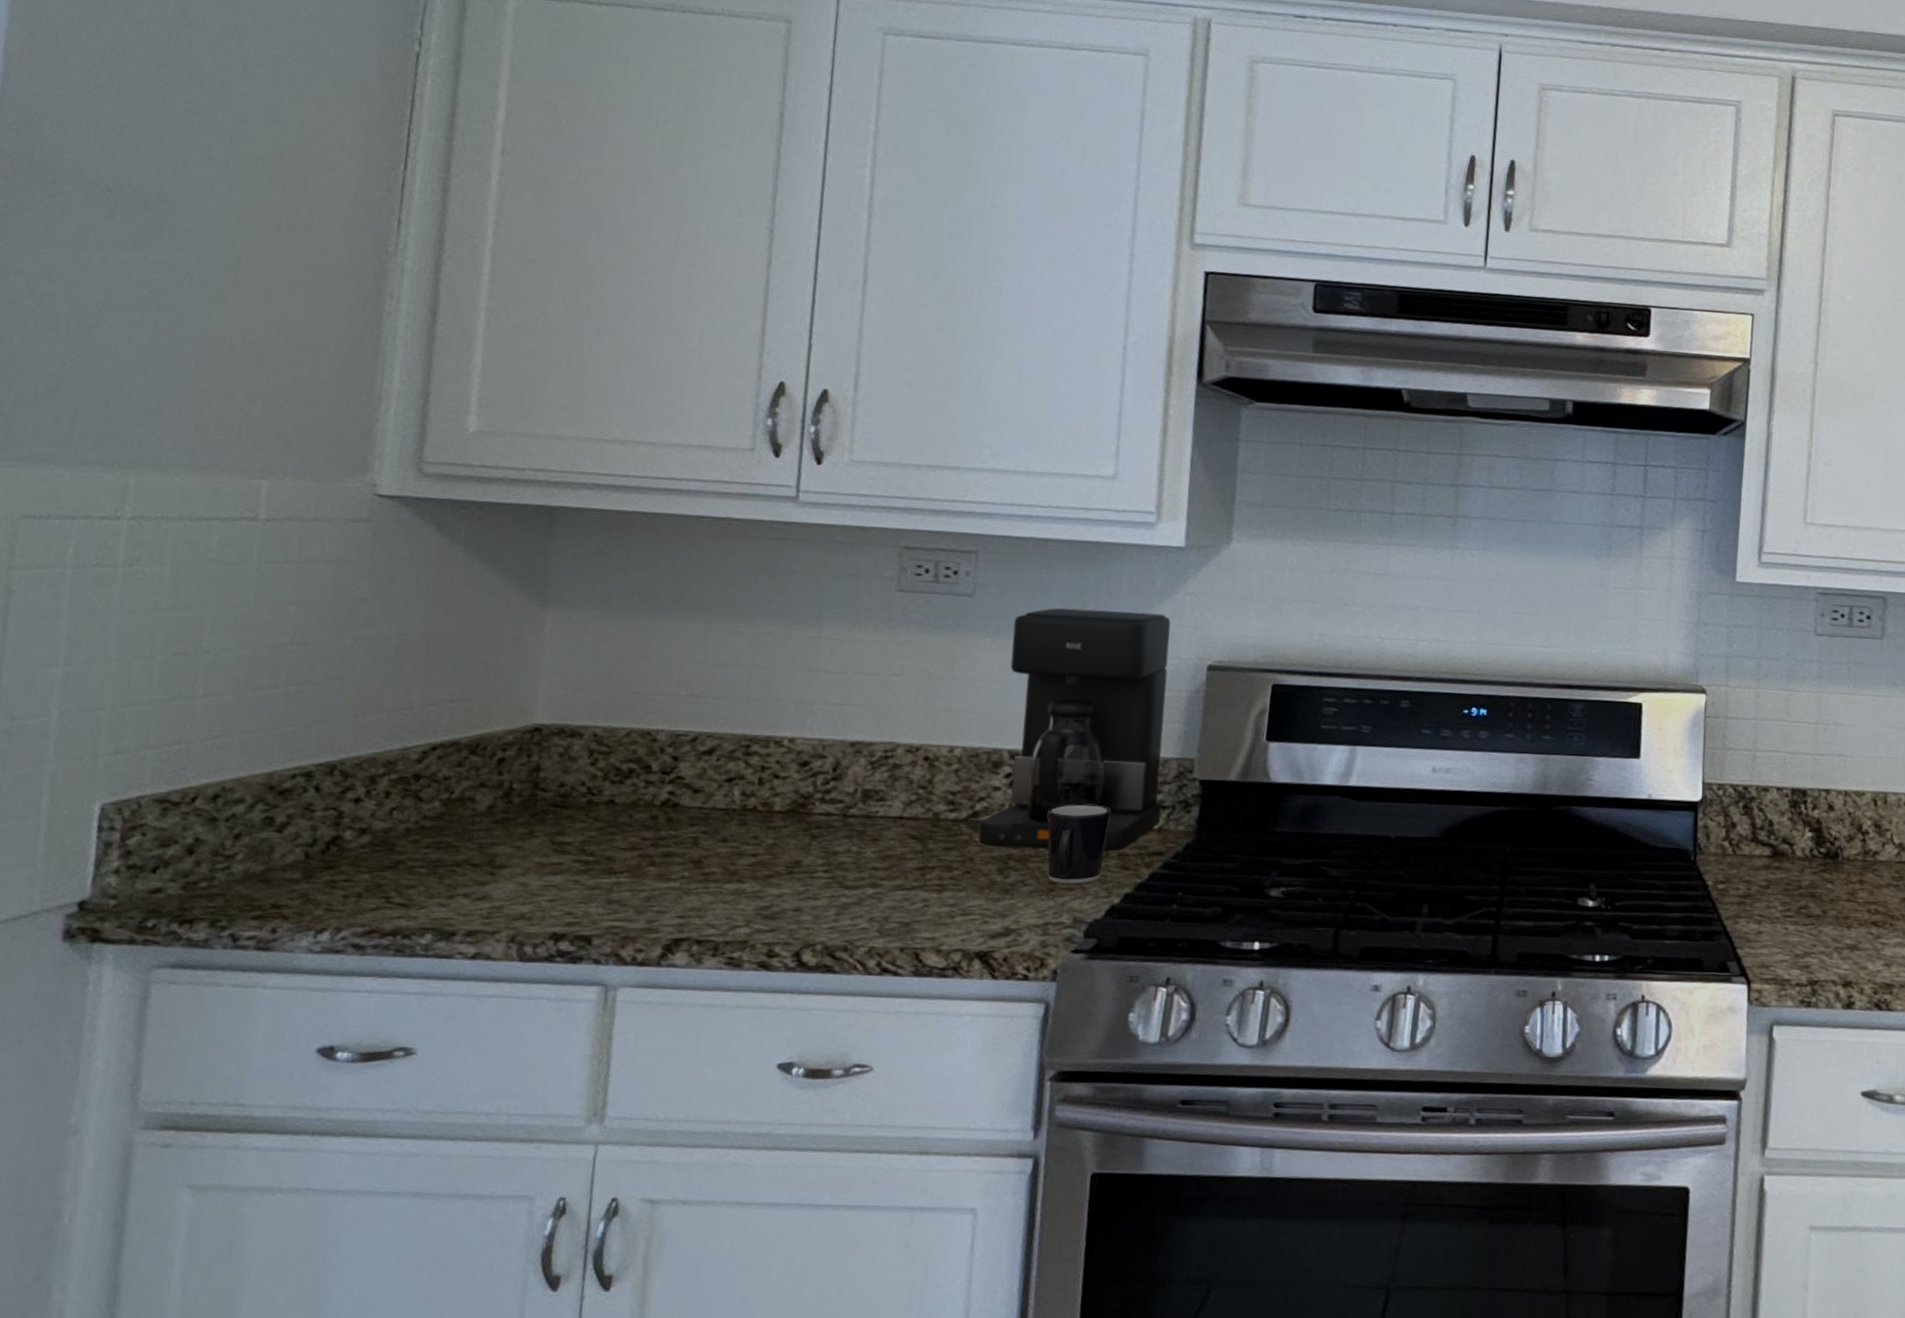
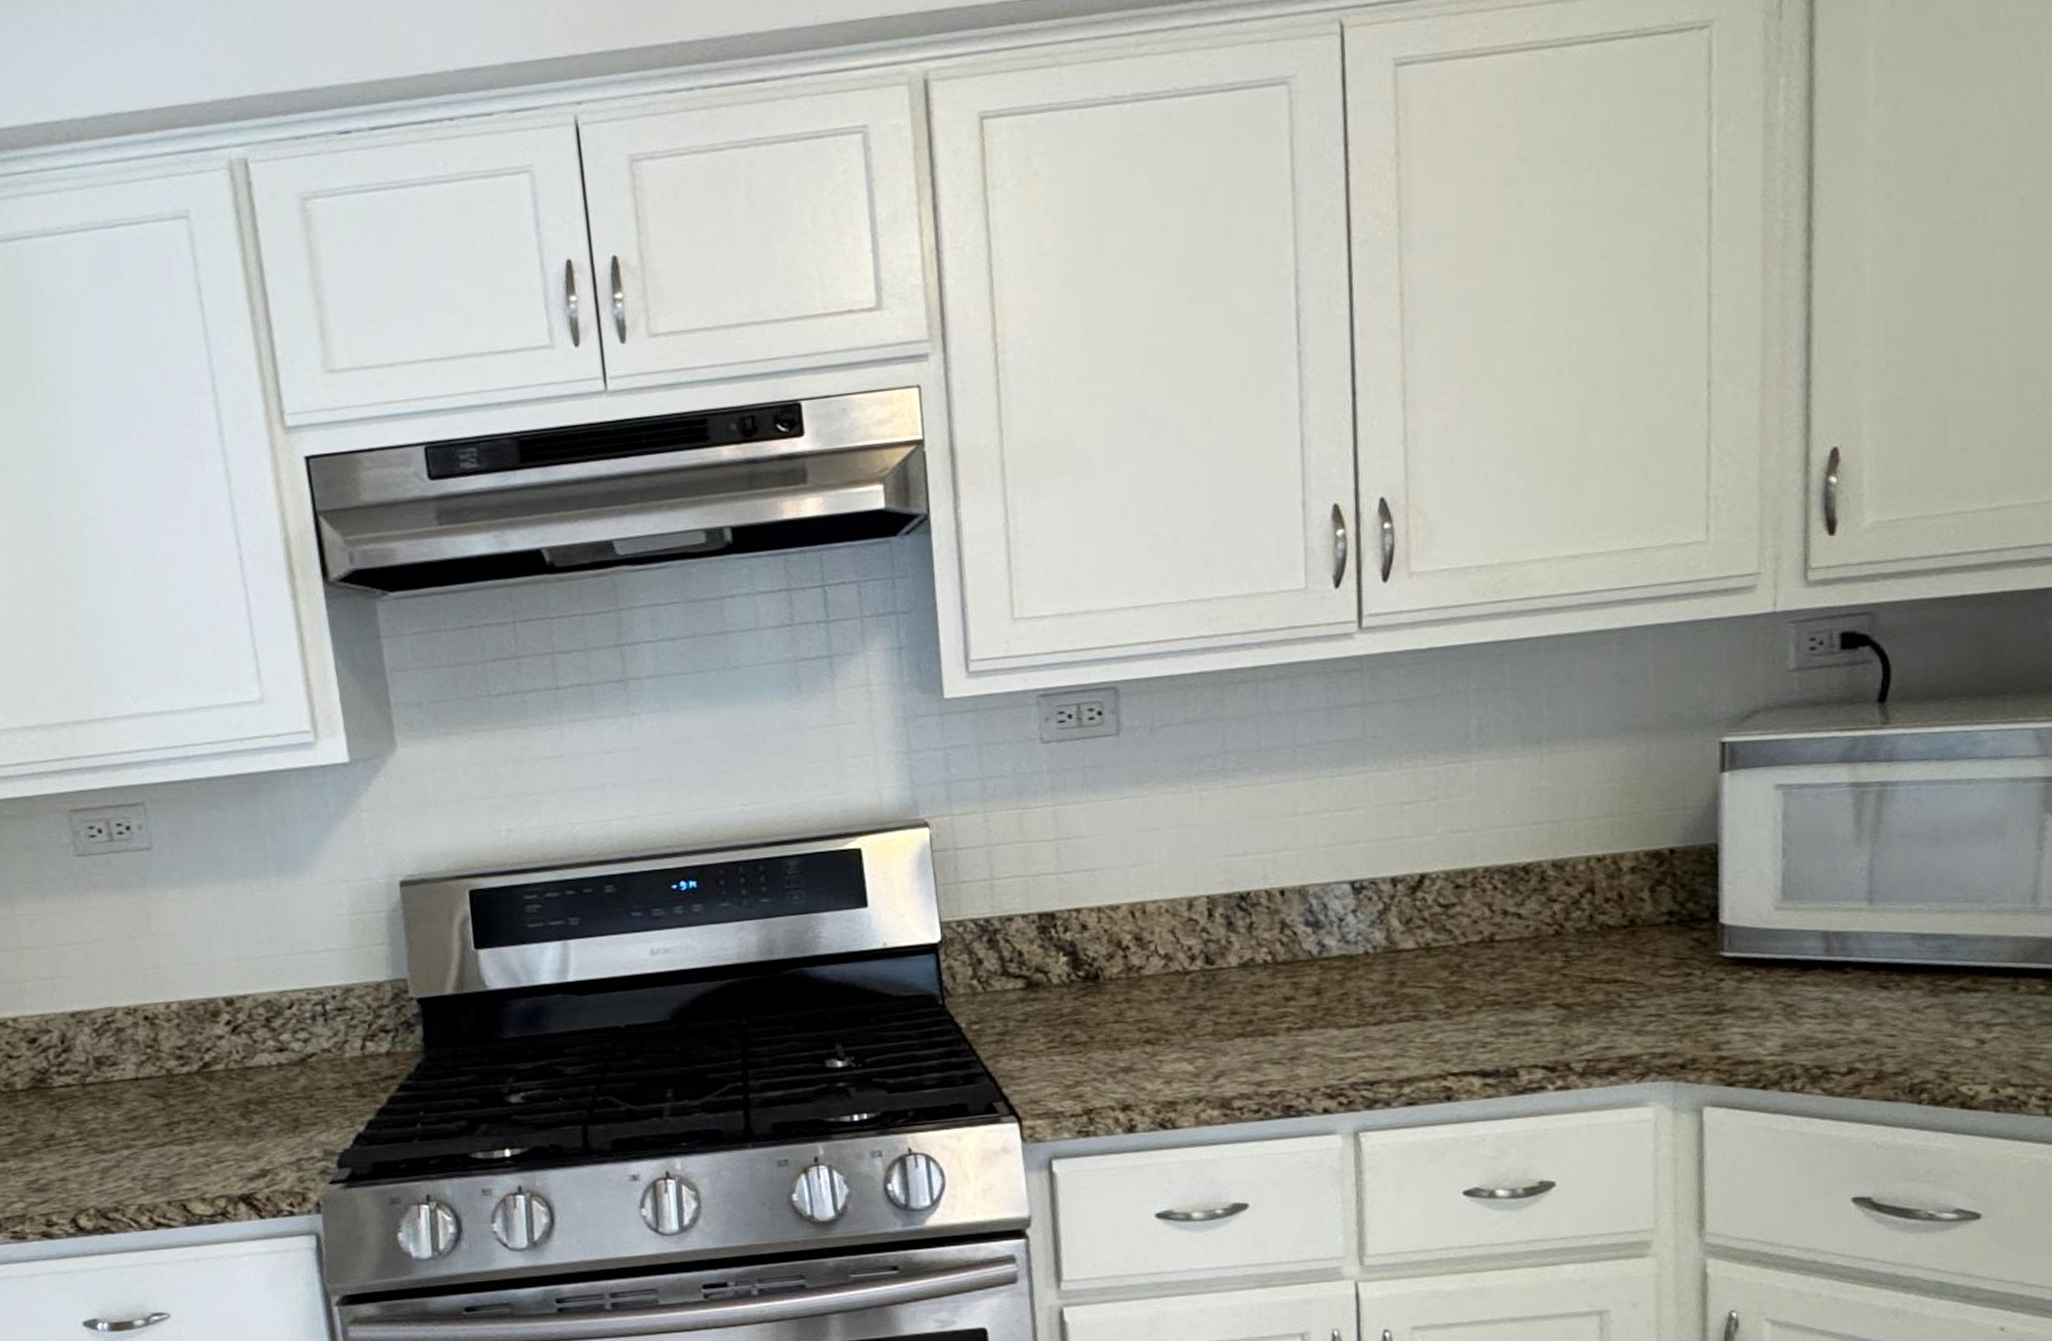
coffee maker: present [978,608,1171,852] -> none [197,836,387,1094]
mug: present [1047,804,1110,885] -> none [276,1038,340,1121]

